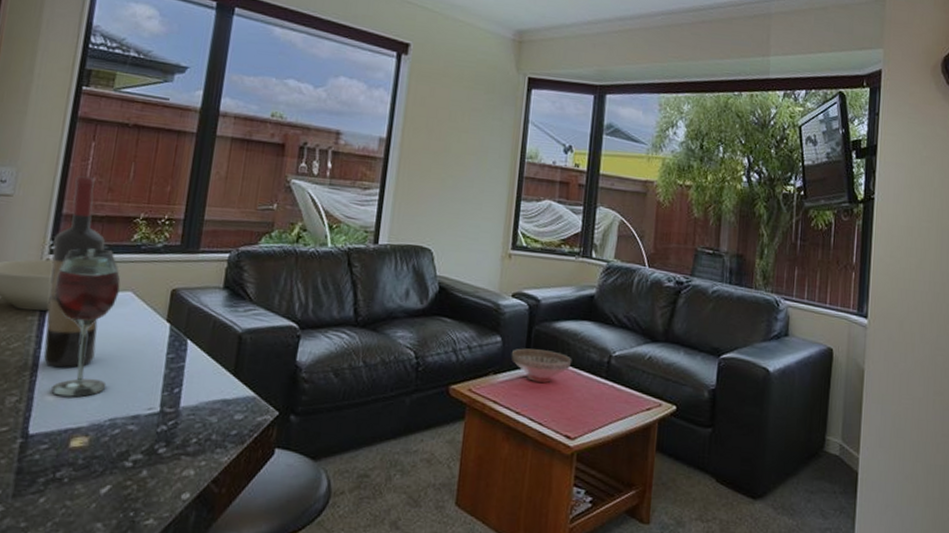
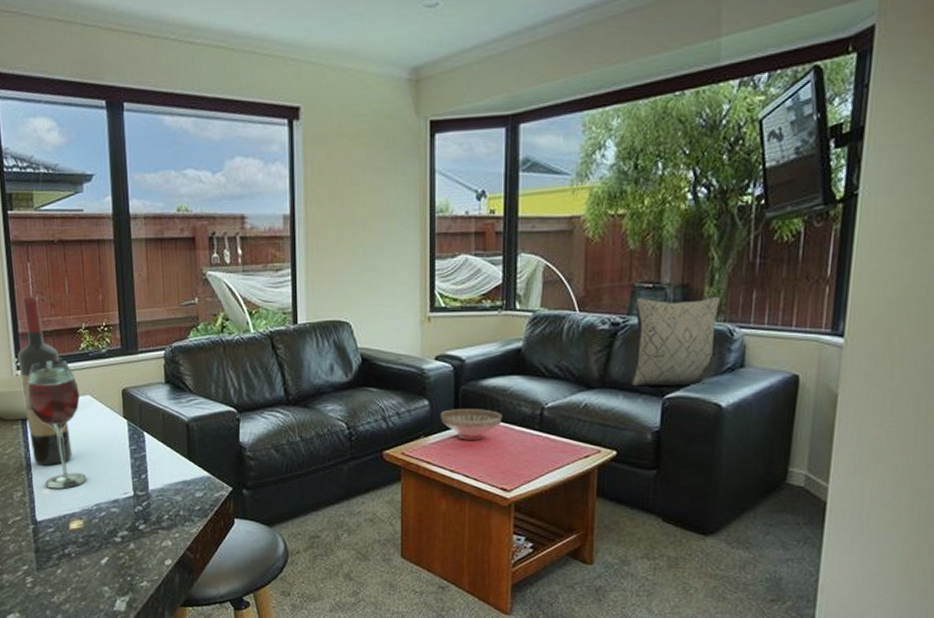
pillow: none [691,262,769,349] -> present [631,296,721,387]

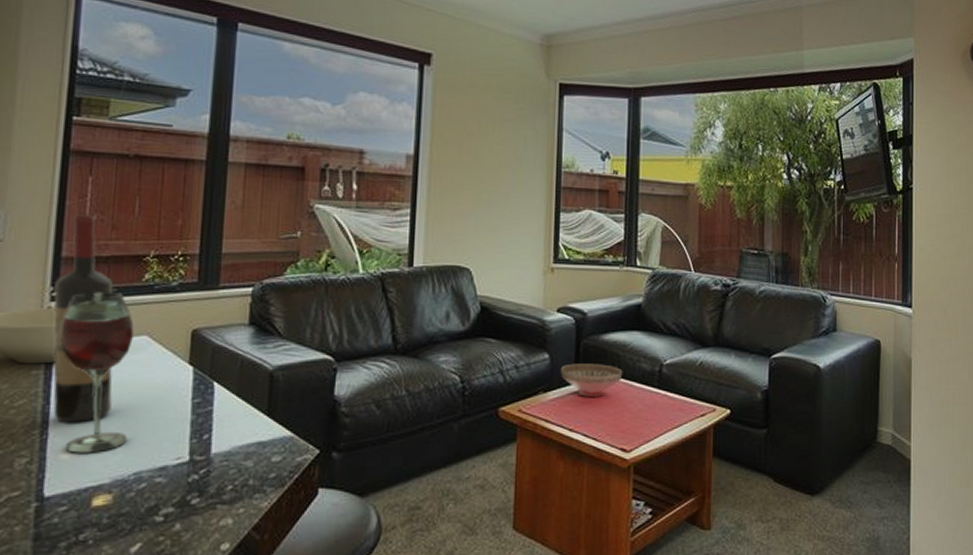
pillow: present [631,296,721,387] -> none [742,263,814,346]

